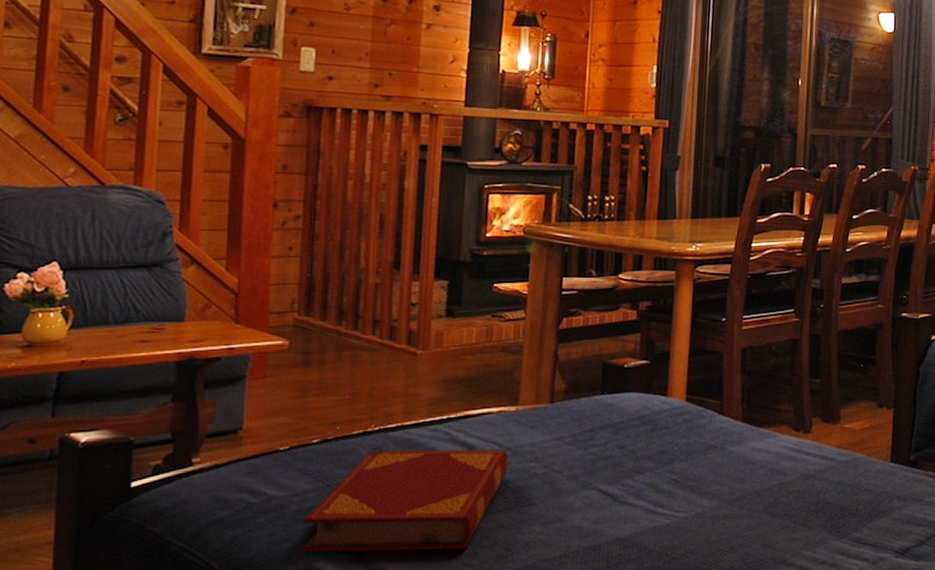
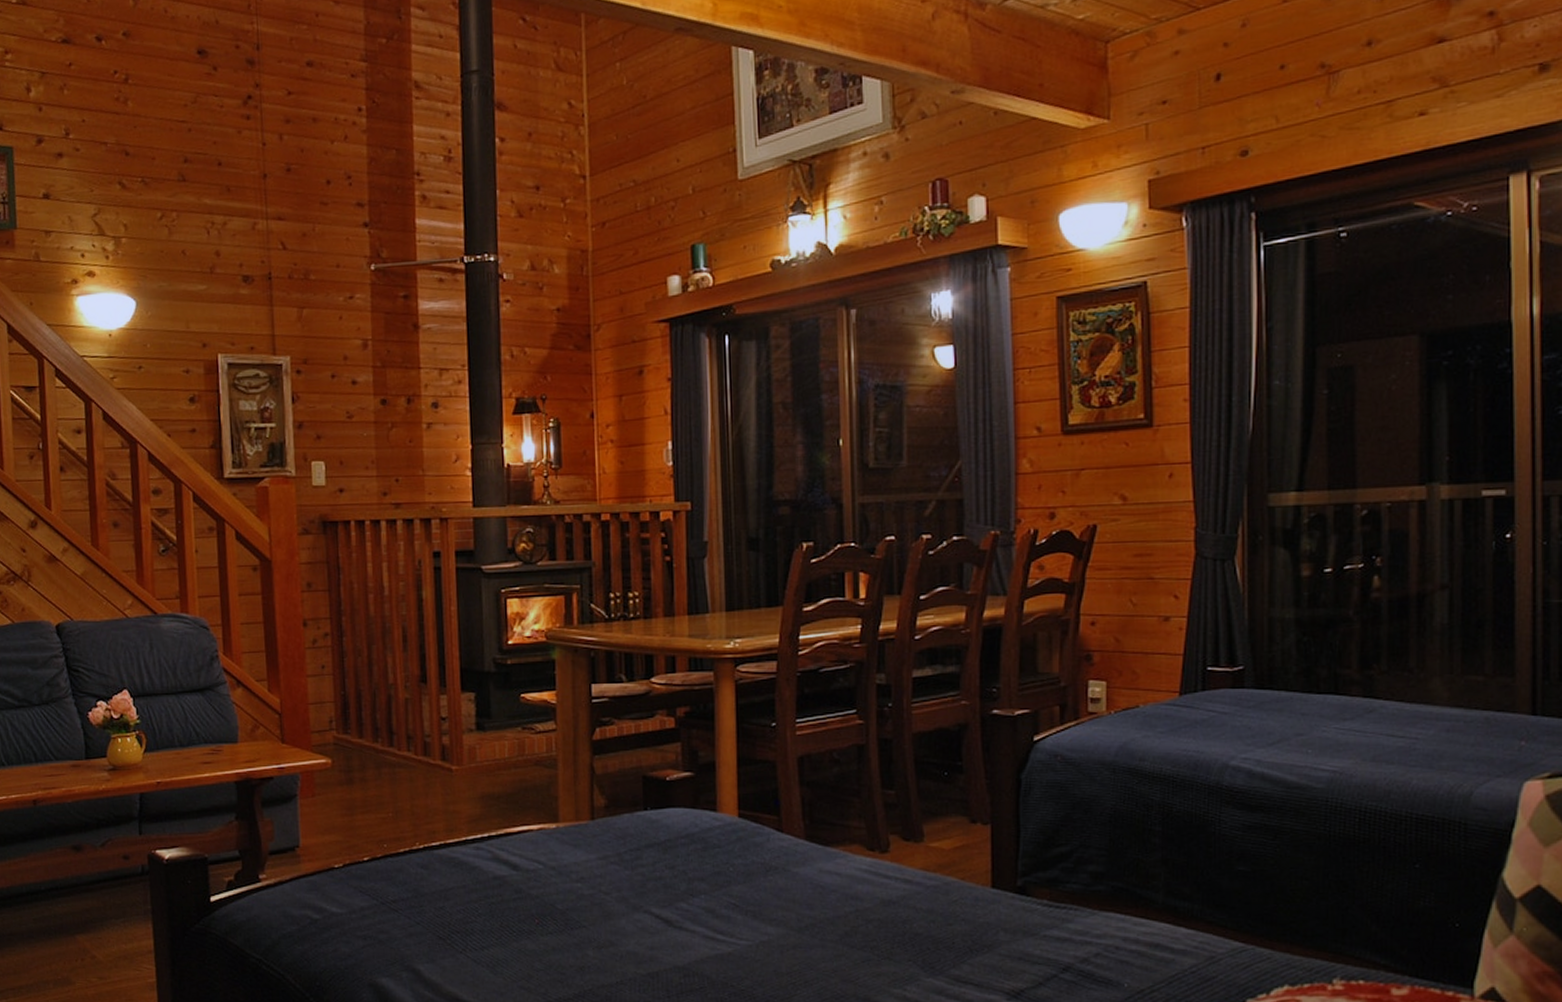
hardback book: present [301,449,509,552] -> none [363,868,555,972]

